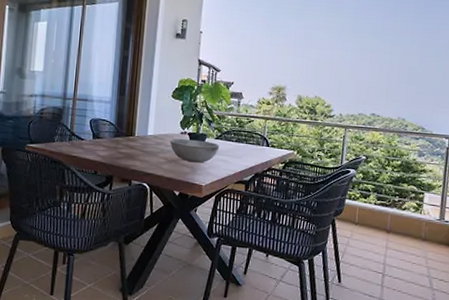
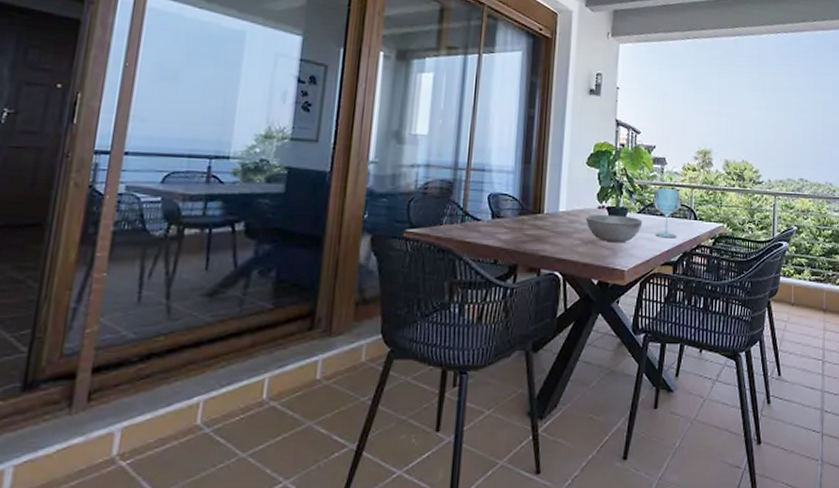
wine glass: none [230,119,255,161] -> present [654,188,681,238]

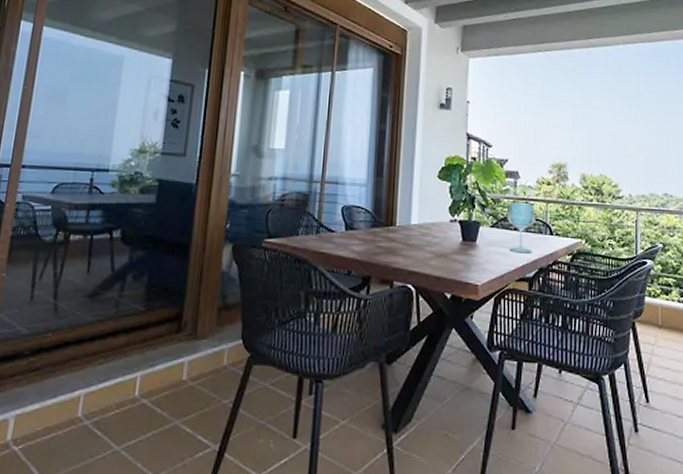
bowl: present [585,214,643,243] -> none [437,227,496,257]

